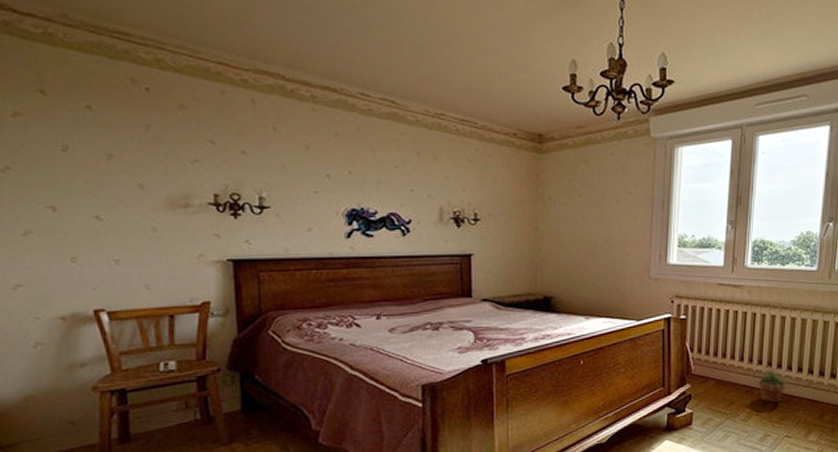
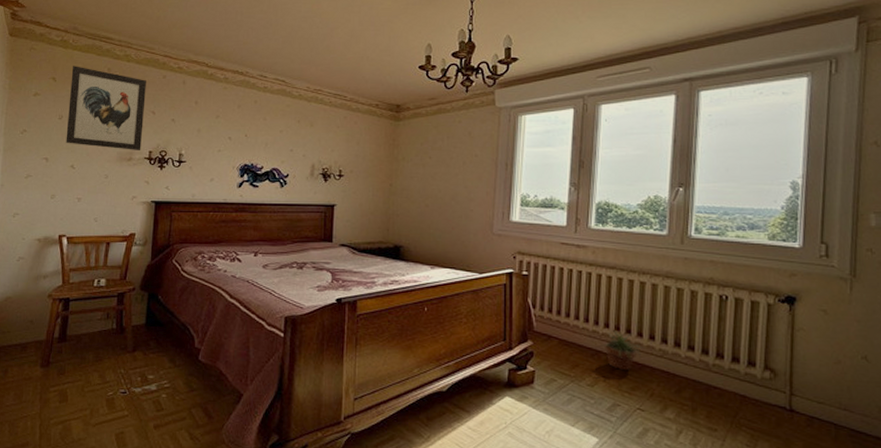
wall art: none [70,73,202,195] -> present [66,66,146,151]

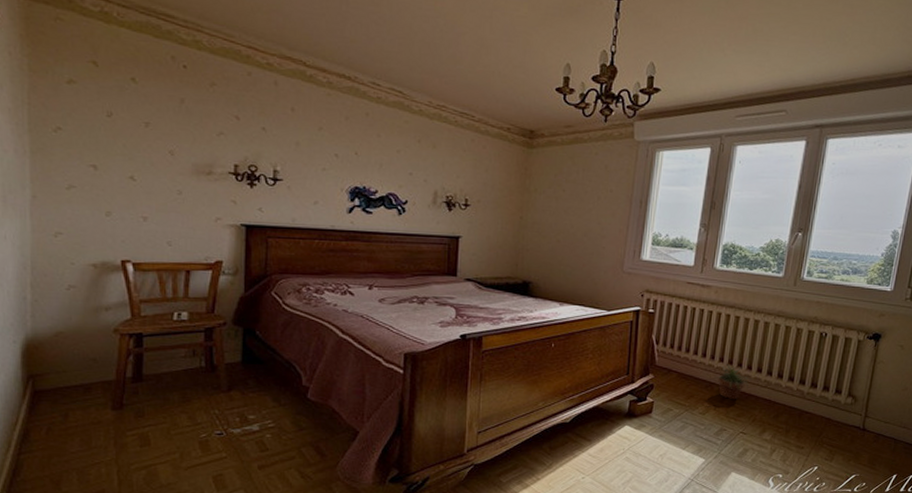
wall art: present [66,66,146,151] -> none [119,48,226,164]

